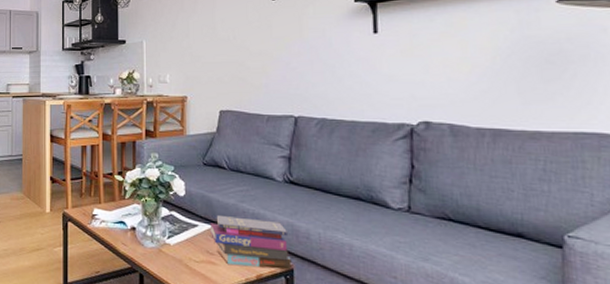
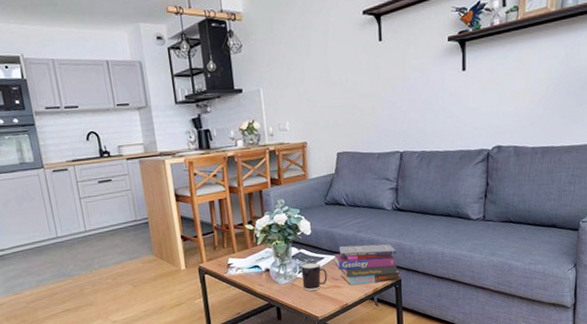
mug: none [171,229,201,263] -> present [301,263,328,291]

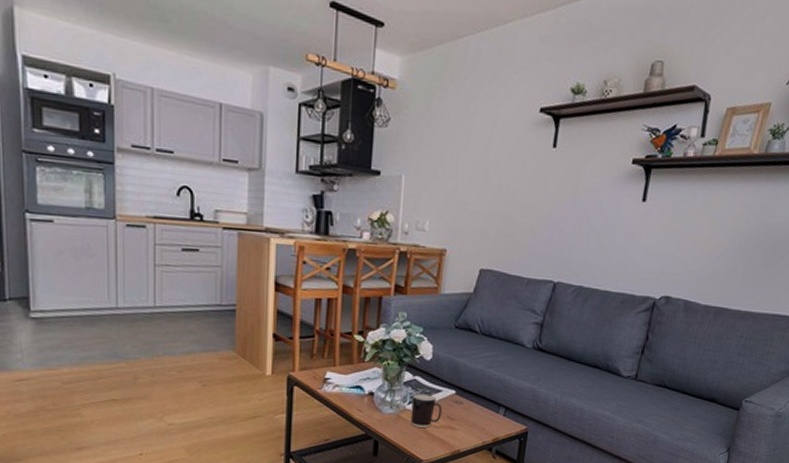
books: present [334,244,400,286] -> none [453,380,529,433]

